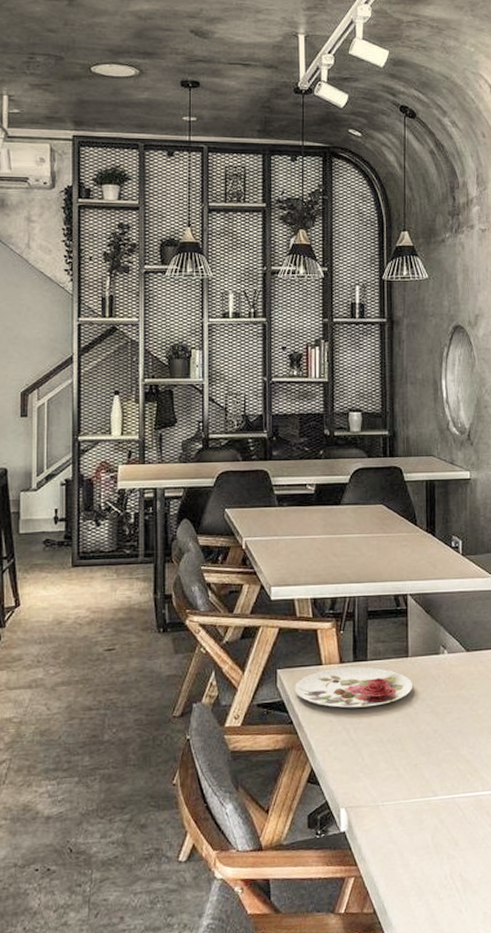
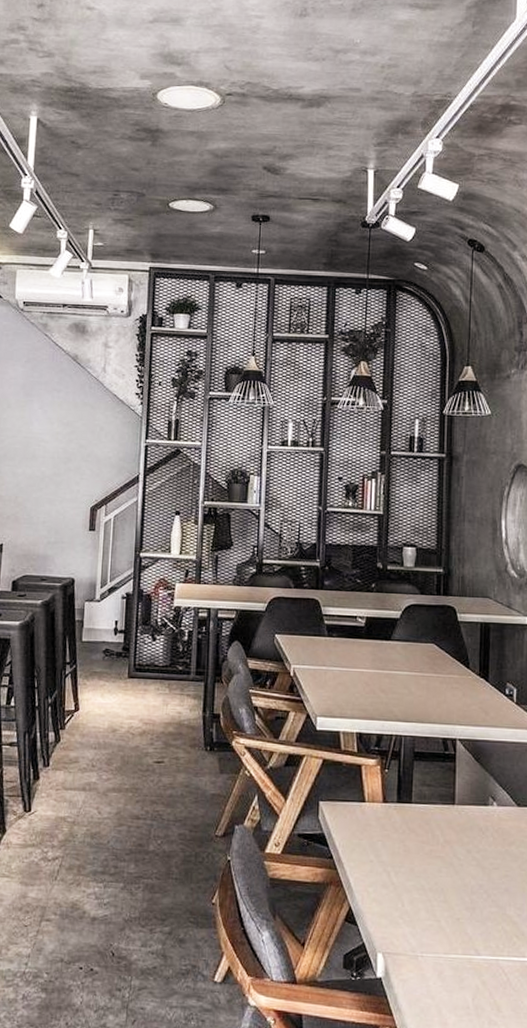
plate: present [294,666,413,708] -> none [336,807,459,852]

